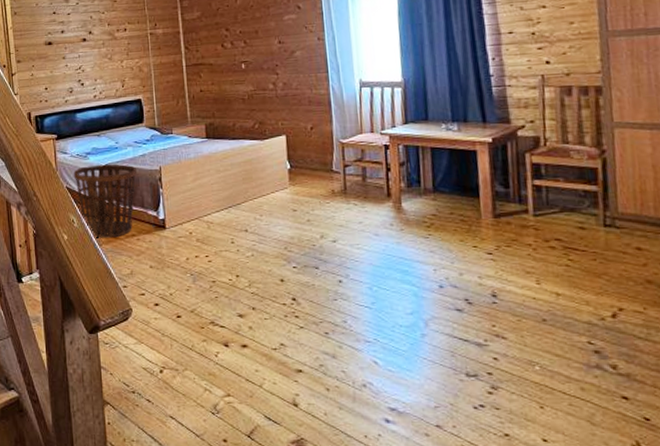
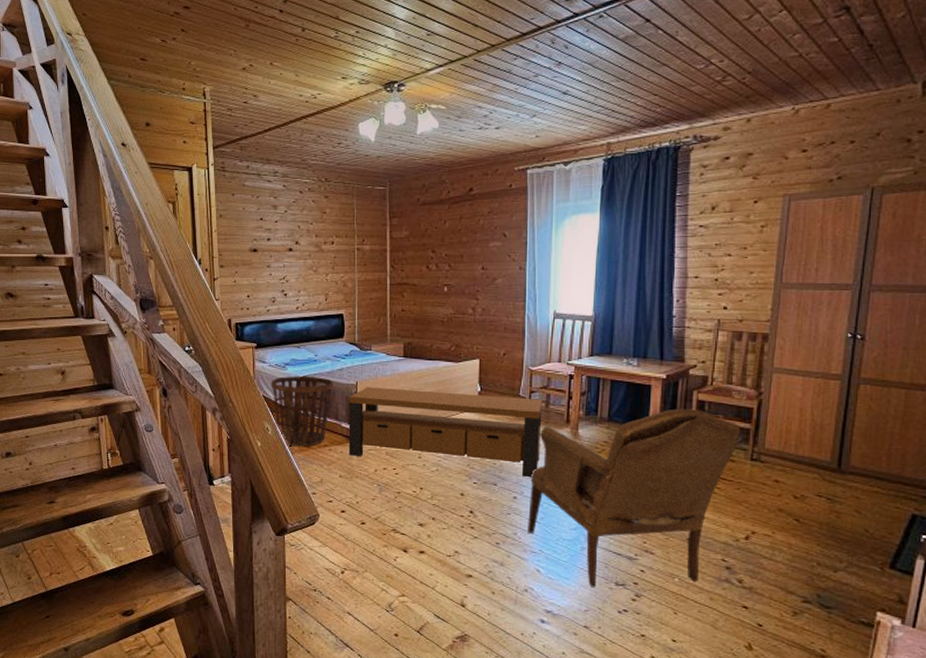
bench: none [153,171,363,258] -> present [348,387,542,477]
armchair: none [355,173,587,380] -> present [528,409,741,588]

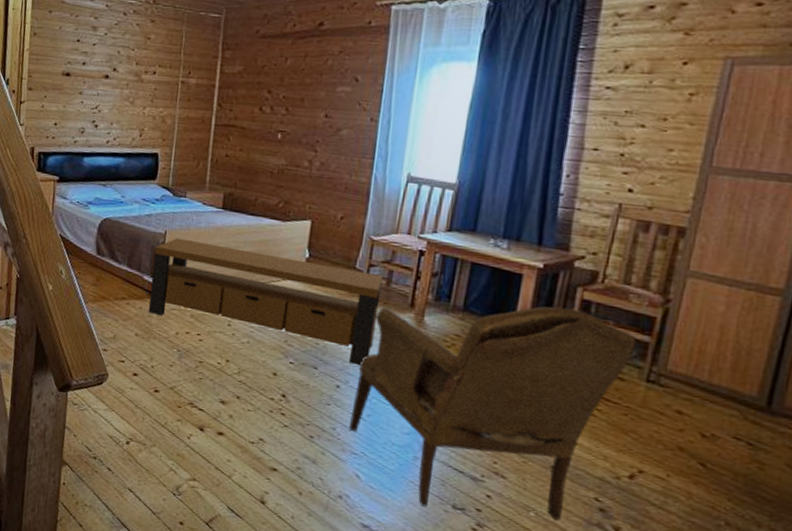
basket: present [271,375,333,447] -> none [69,216,139,297]

